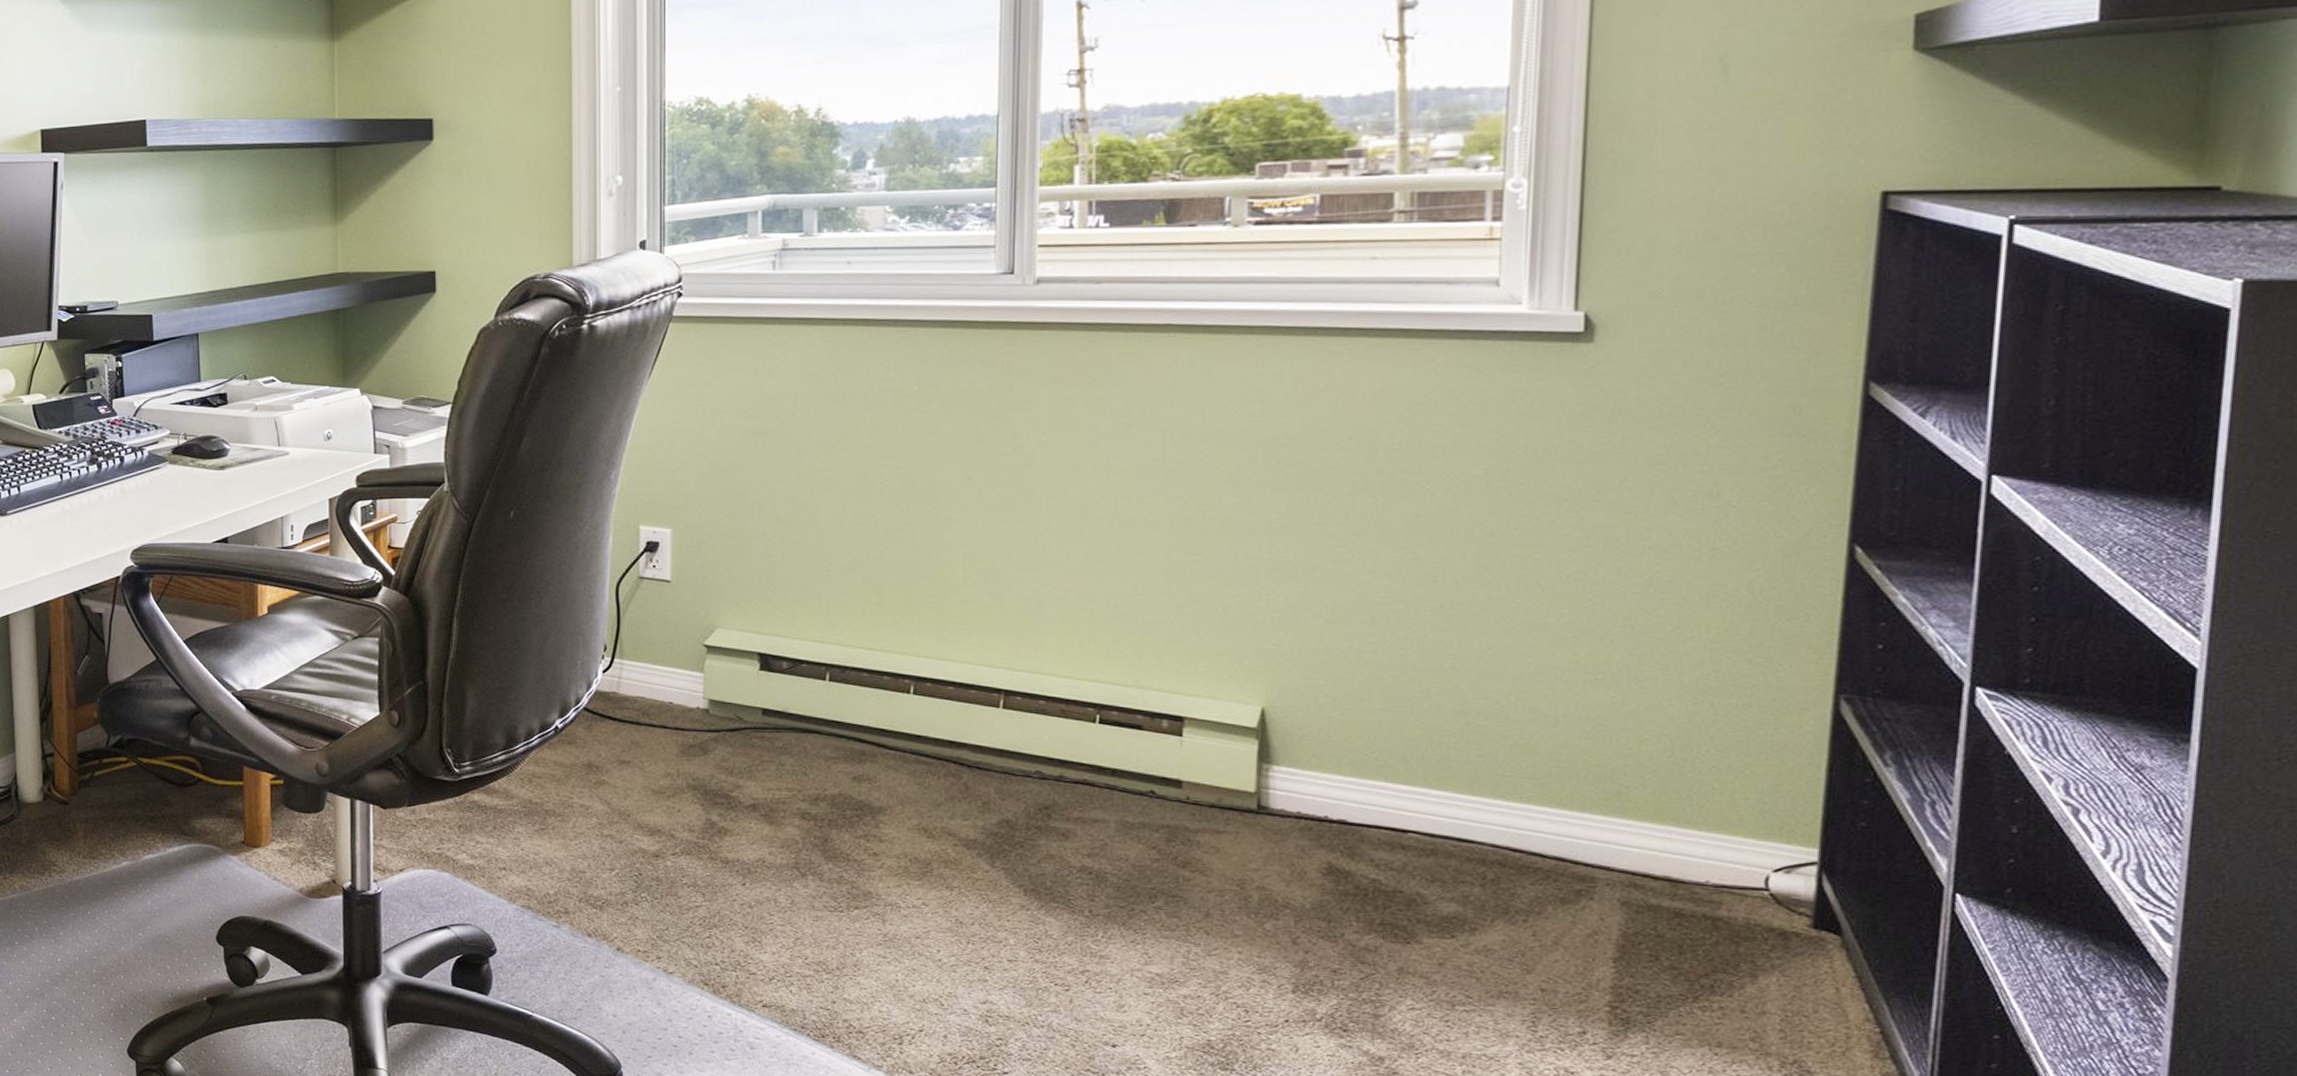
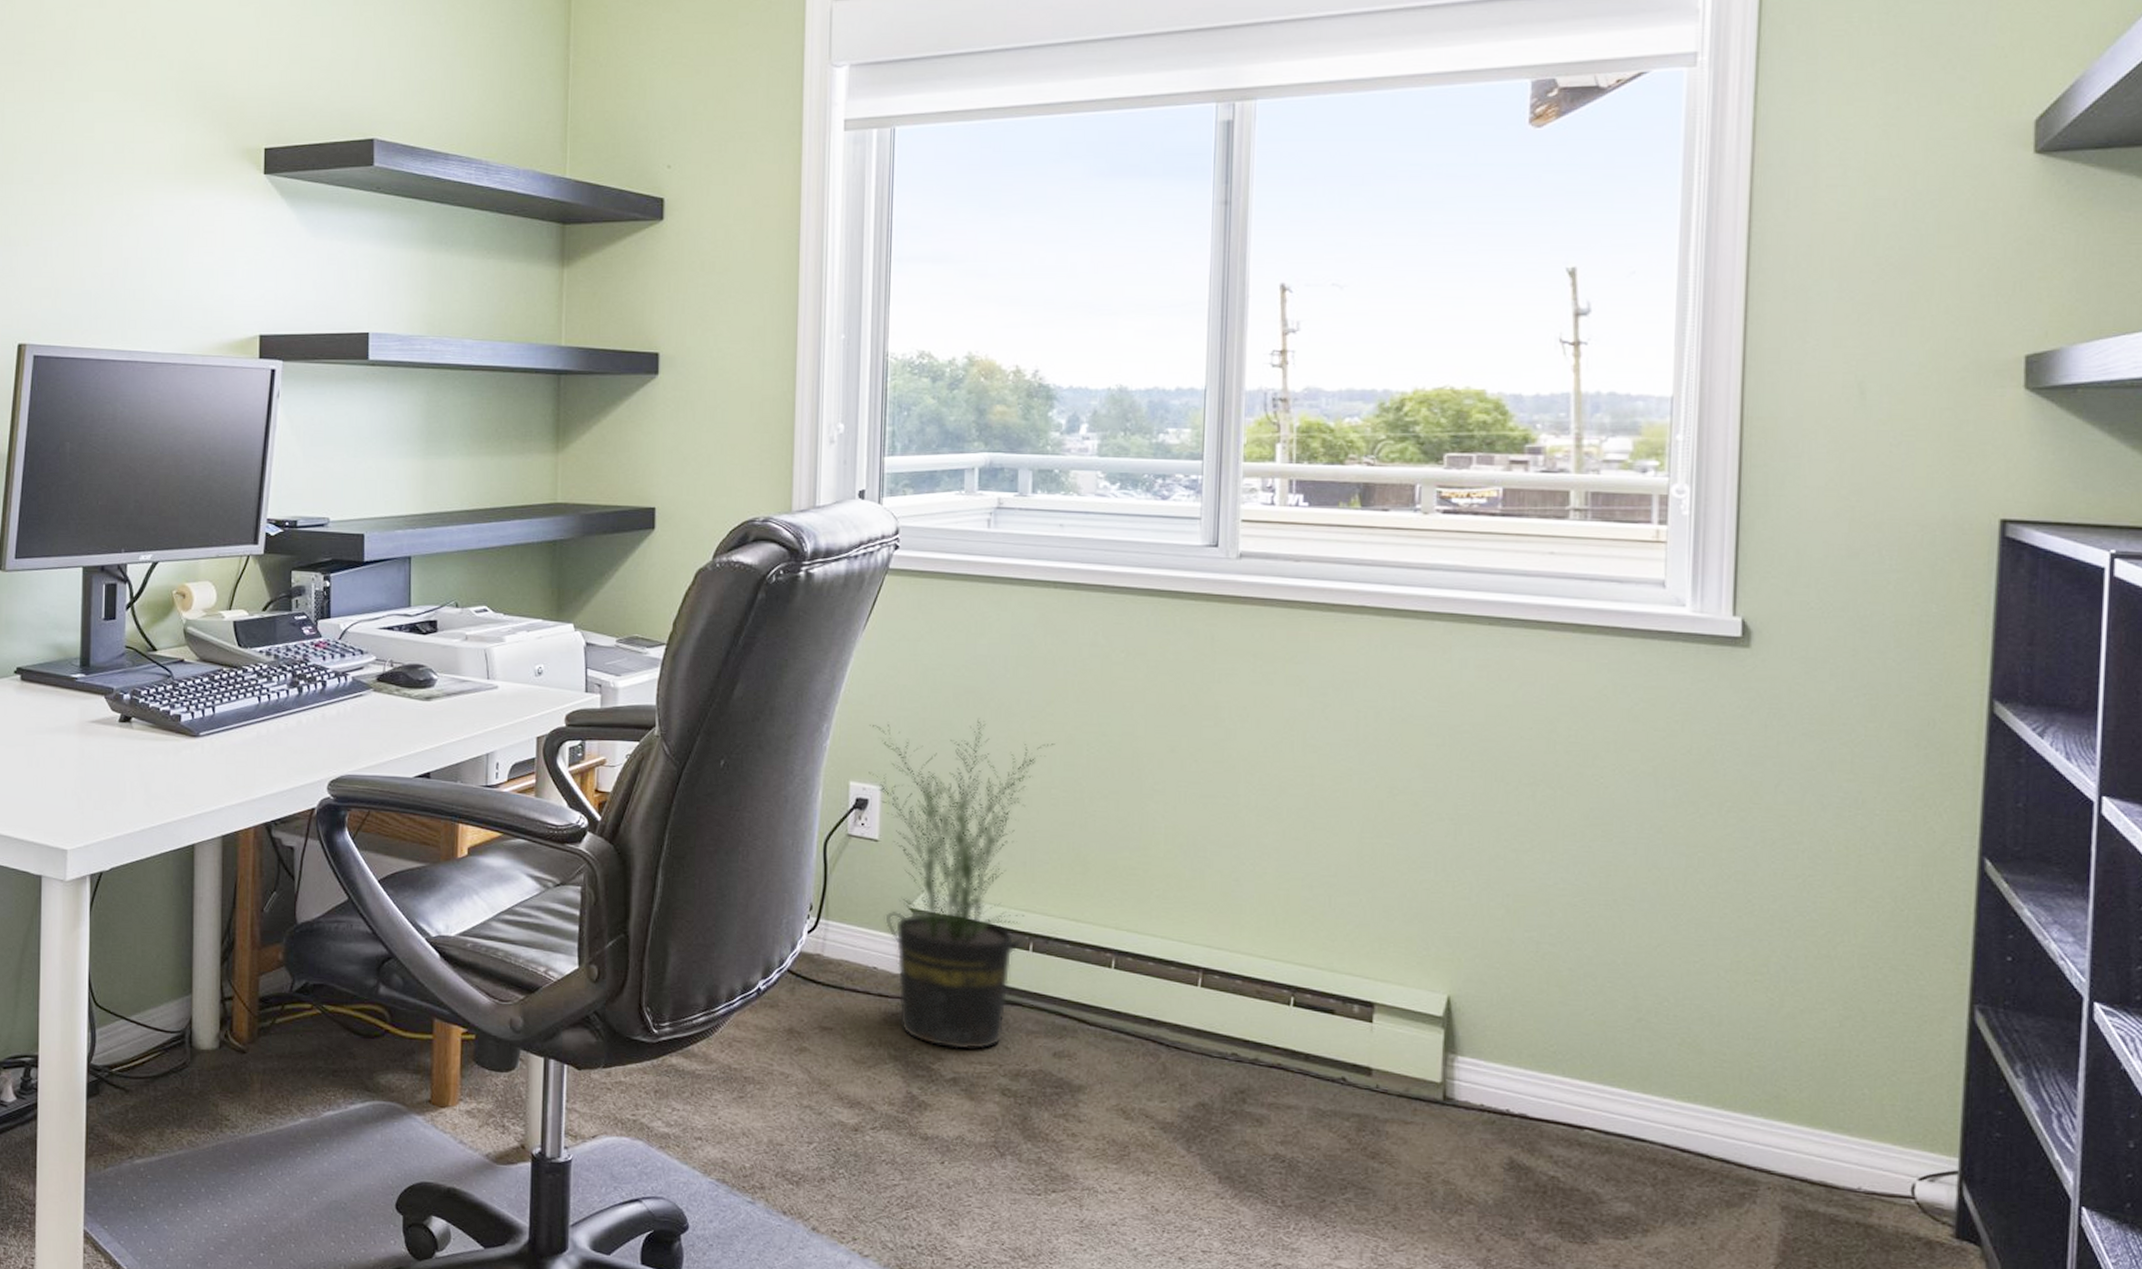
potted plant: none [658,458,848,777] -> present [868,718,1056,1050]

